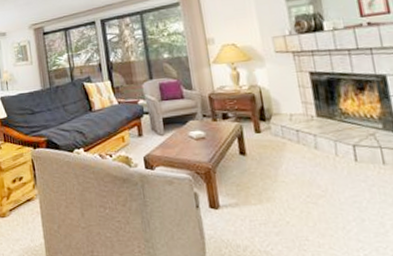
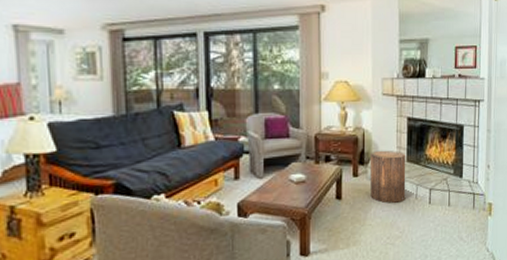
stool: none [272,105,323,160] -> present [370,150,406,203]

